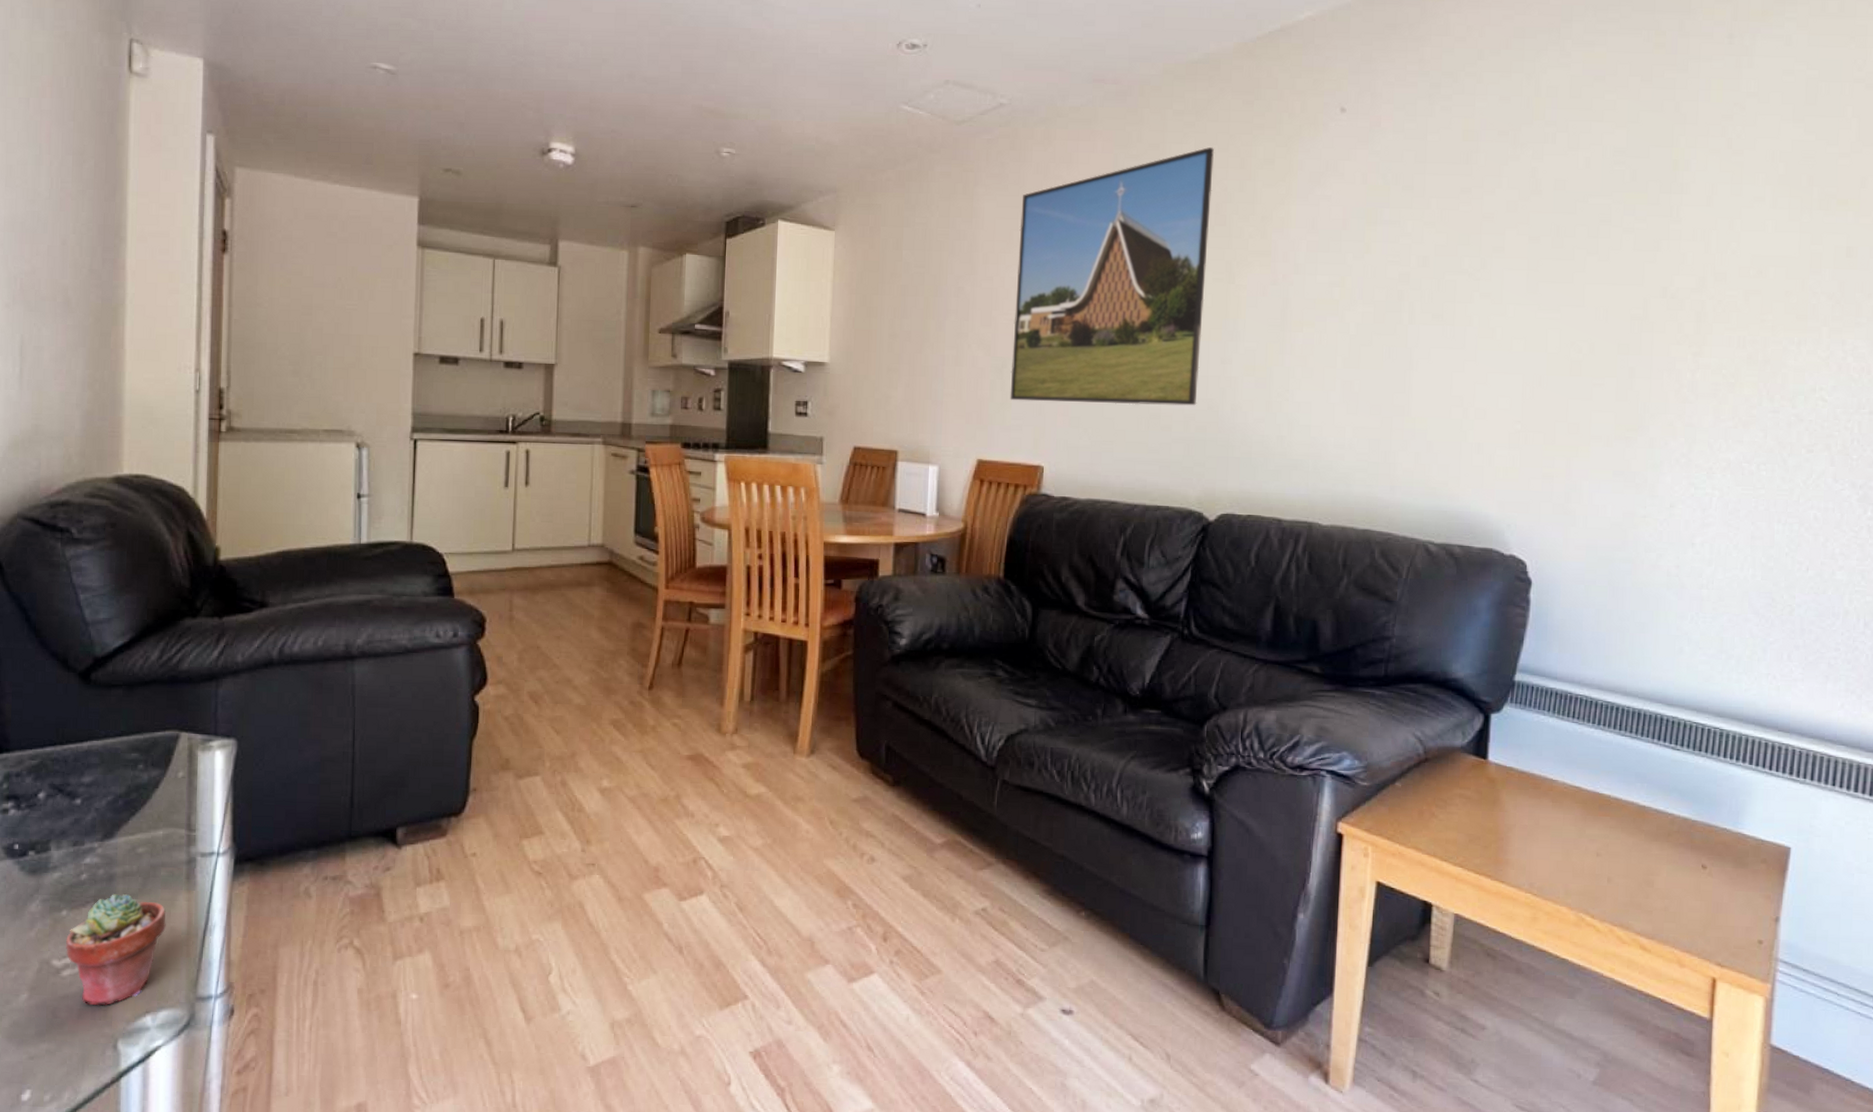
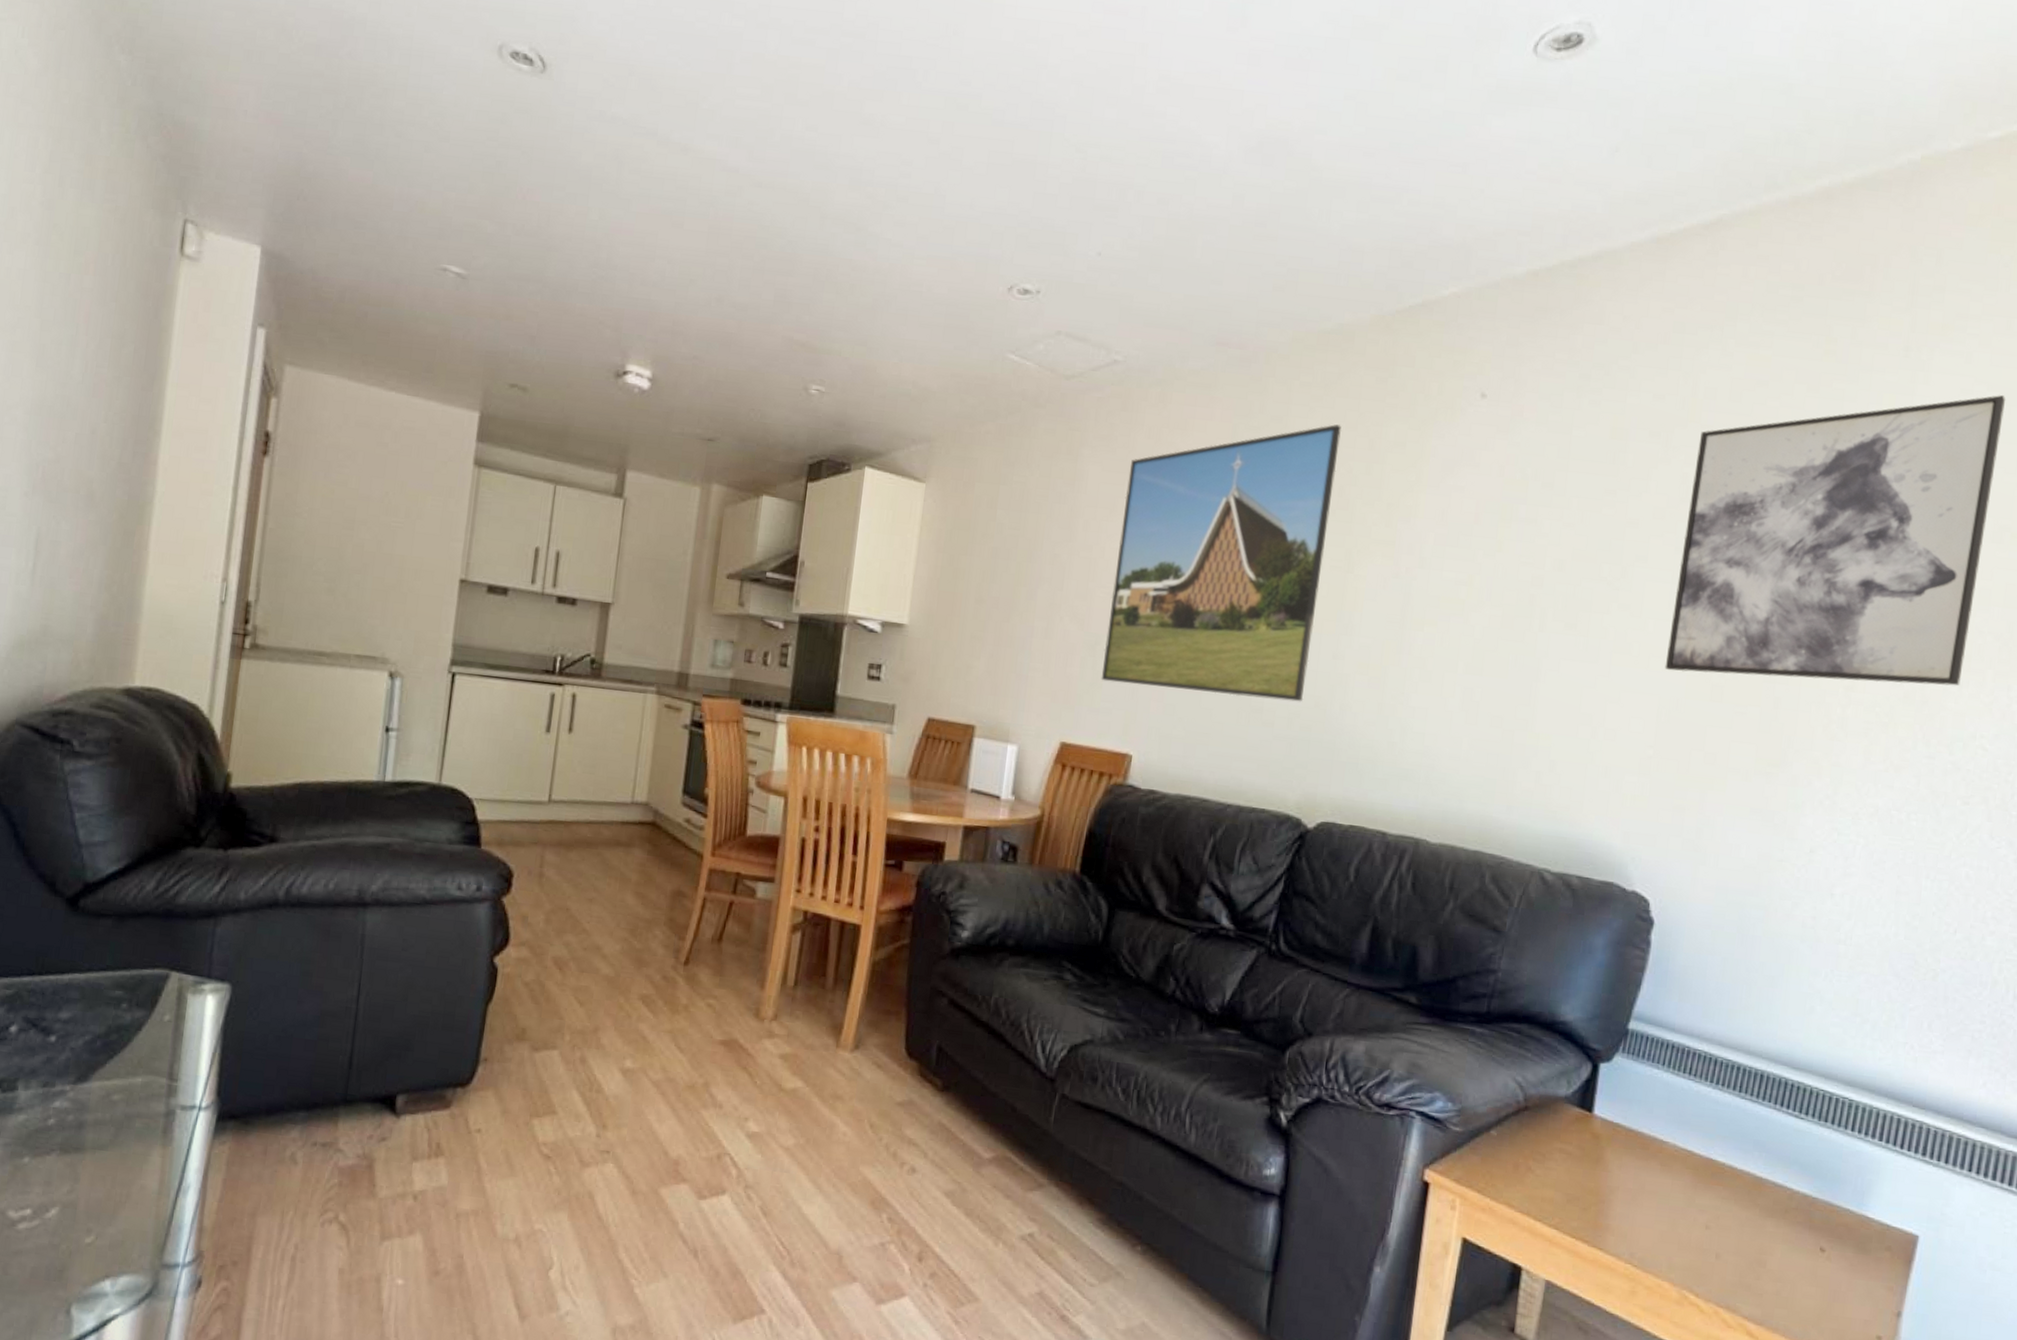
potted succulent: present [65,894,167,1006] -> none [23,1143,138,1266]
wall art: none [1526,72,1825,351] -> present [1664,394,2006,686]

